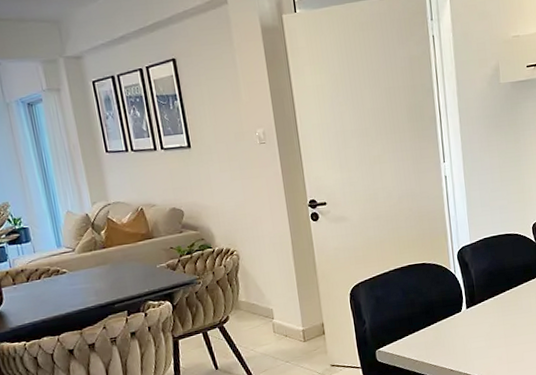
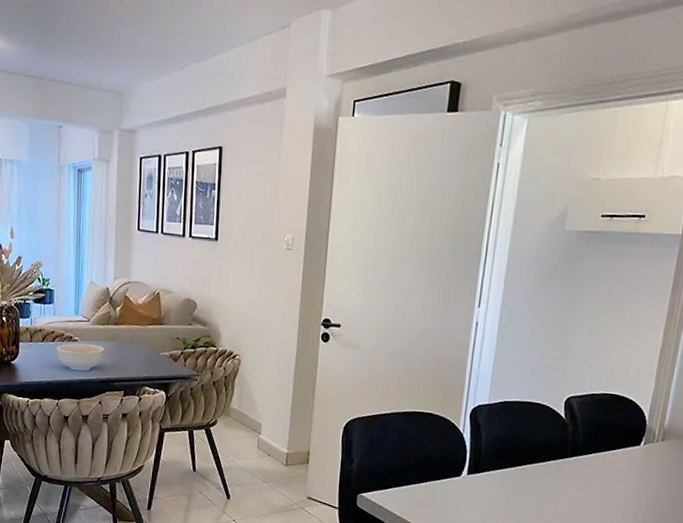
bowl: none [44,272,98,303] -> present [56,343,104,372]

